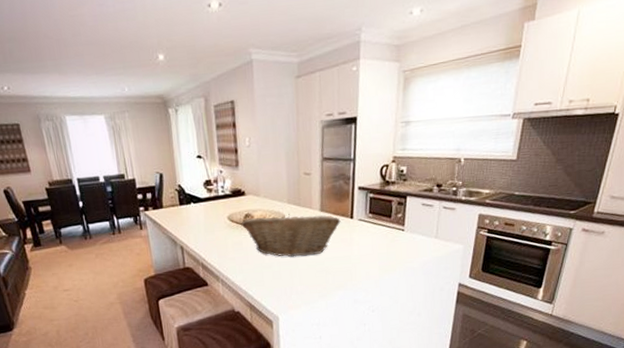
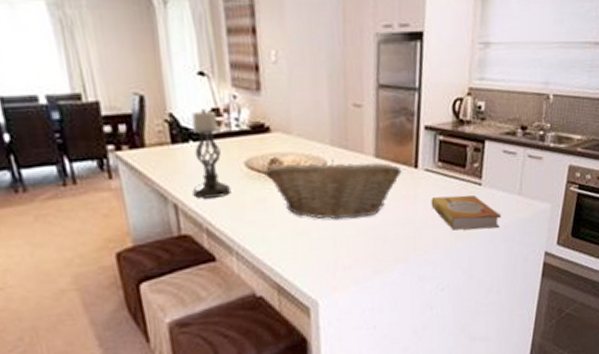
candle holder: none [191,181,219,242] -> present [189,109,232,199]
book: none [364,238,422,266] -> present [431,195,502,231]

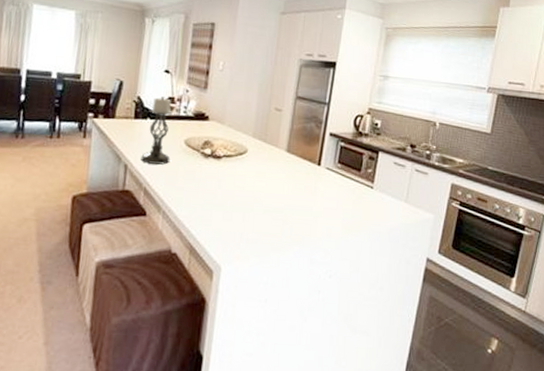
fruit basket: present [264,160,402,220] -> none [198,146,307,200]
book: present [431,195,502,231] -> none [328,192,389,228]

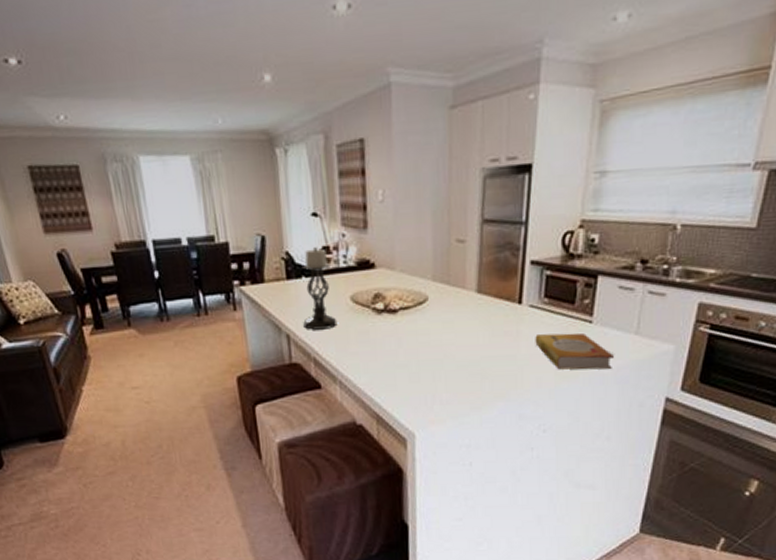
book: none [328,192,389,228] -> present [535,333,615,370]

